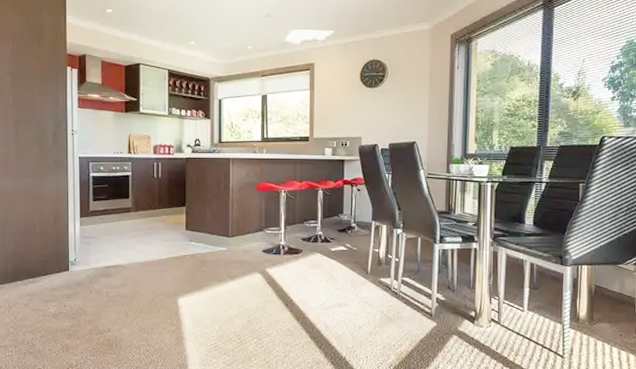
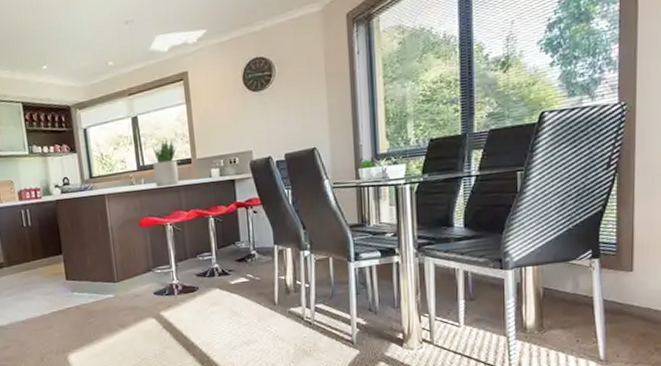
planter: none [275,117,297,158] -> present [152,138,179,187]

